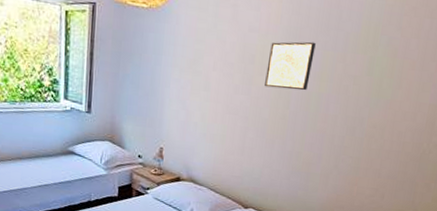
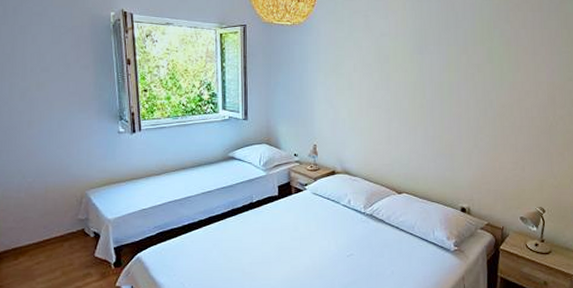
wall art: present [264,41,316,91] -> none [400,39,440,81]

